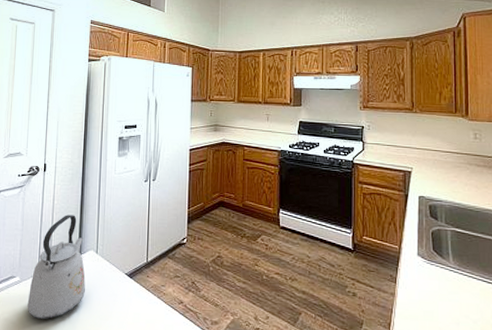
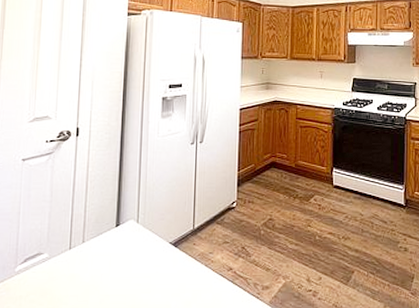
kettle: present [27,215,86,320] -> none [57,182,125,299]

